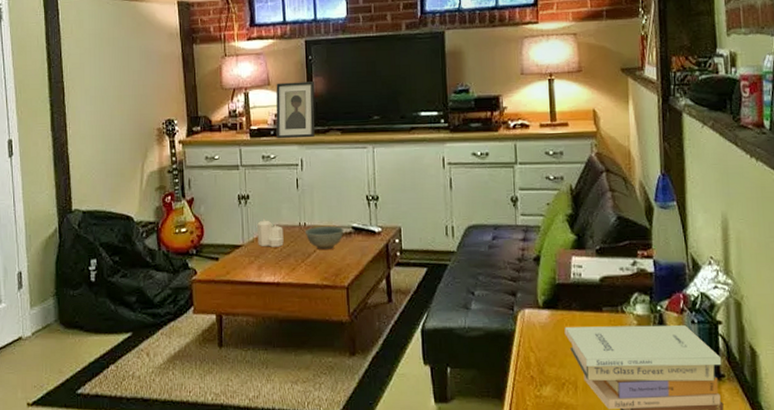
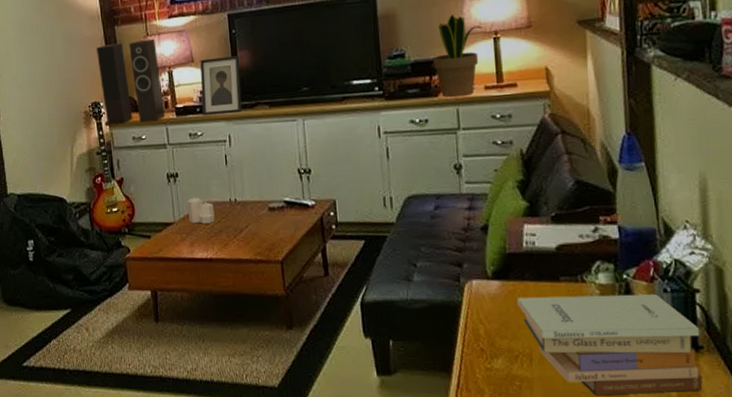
stereo: none [173,59,239,144] -> present [96,38,165,125]
bowl: present [304,225,344,251] -> none [235,200,276,226]
potted plant: none [494,54,539,134] -> present [432,14,482,98]

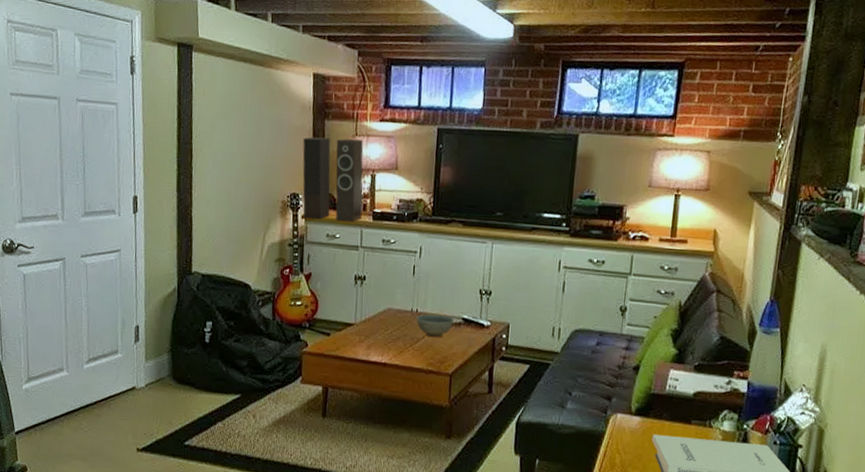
candle: present [187,195,215,224] -> none [369,300,396,330]
picture frame: present [200,56,242,116] -> none [399,168,443,227]
bowl: none [235,200,276,226] -> present [416,314,454,338]
potted plant: present [432,14,482,98] -> none [618,165,667,245]

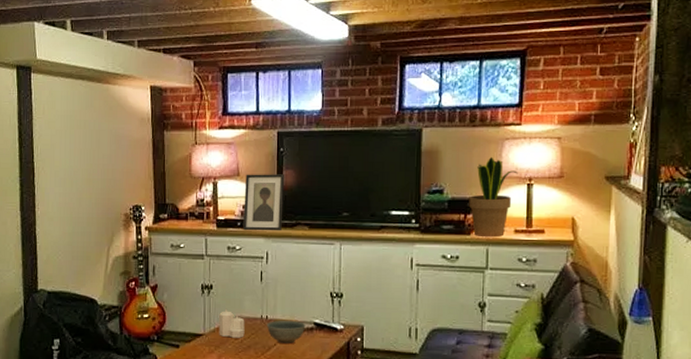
stereo: present [303,137,364,222] -> none [143,147,206,231]
candle: none [369,300,396,330] -> present [219,308,245,338]
picture frame: none [399,168,443,227] -> present [243,174,285,231]
potted plant: none [618,165,667,245] -> present [469,156,518,238]

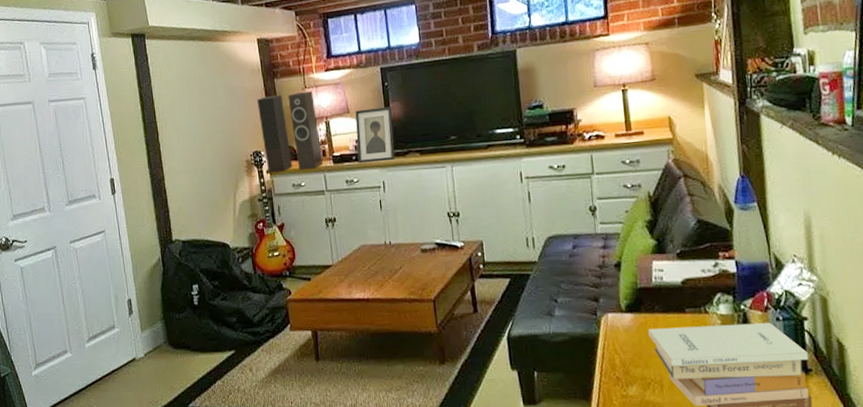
stereo: none [143,147,206,231] -> present [257,90,323,173]
candle: present [219,308,245,338] -> none [345,238,371,266]
bowl: present [266,320,306,345] -> none [390,243,428,267]
potted plant: present [469,156,518,238] -> none [568,68,612,145]

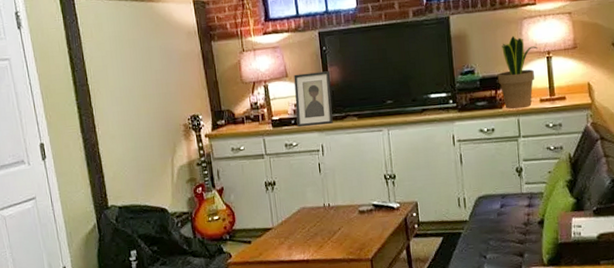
stereo: present [257,90,323,173] -> none [194,54,262,137]
potted plant: none [568,68,612,145] -> present [497,35,538,110]

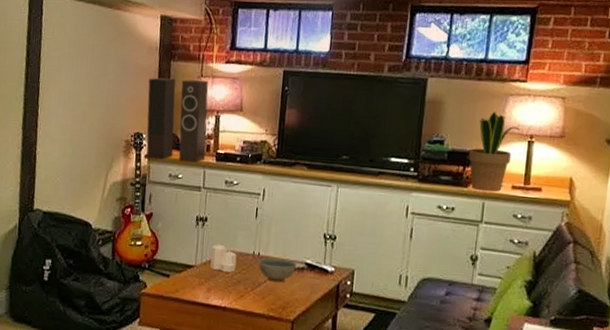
stereo: none [194,54,262,137] -> present [146,77,209,163]
candle: none [285,201,311,228] -> present [210,242,237,273]
picture frame: present [293,71,333,128] -> none [242,110,288,170]
bowl: none [329,205,366,228] -> present [257,258,297,283]

